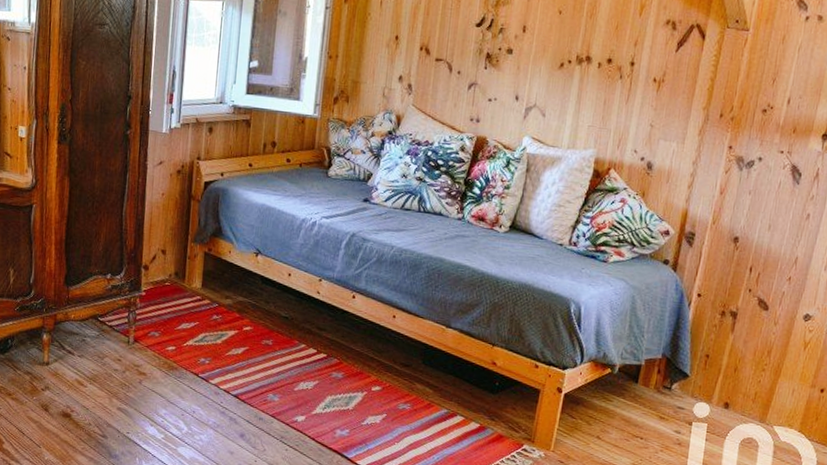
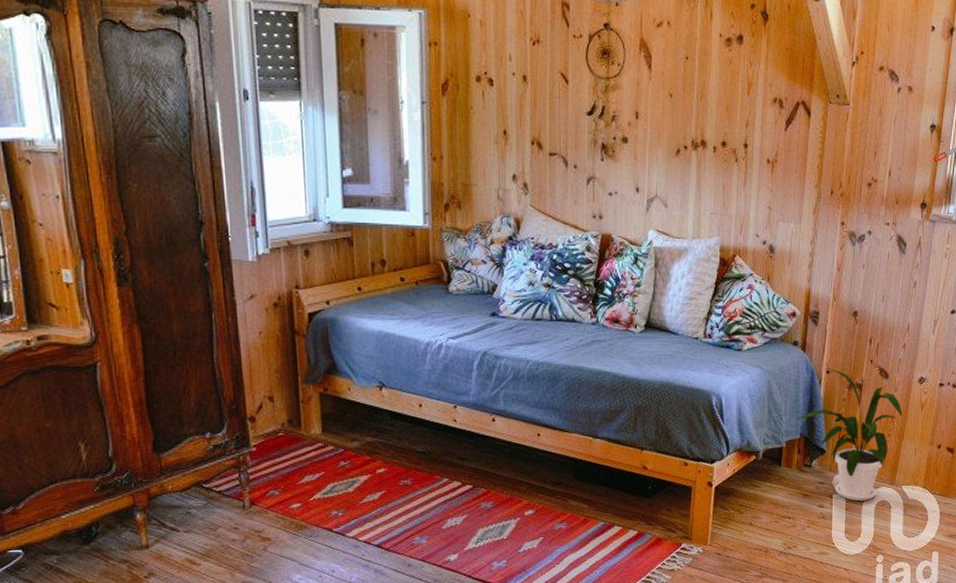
house plant: none [660,291,782,435] -> present [797,368,903,502]

